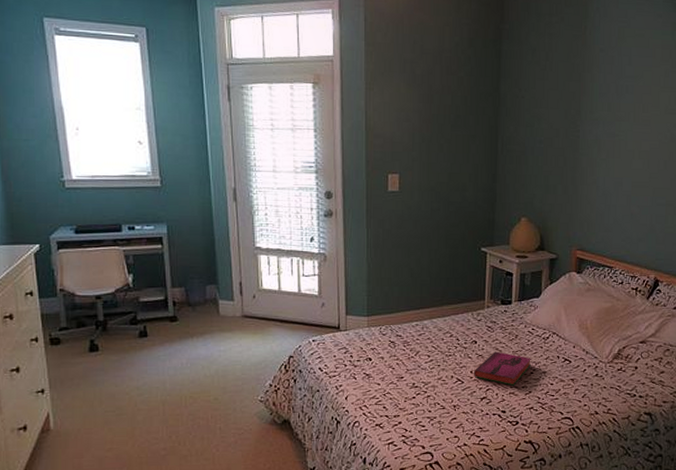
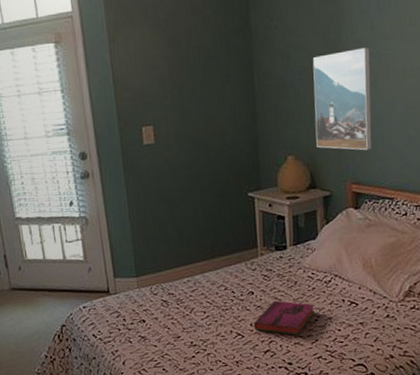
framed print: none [549,126,606,221] -> present [312,47,372,151]

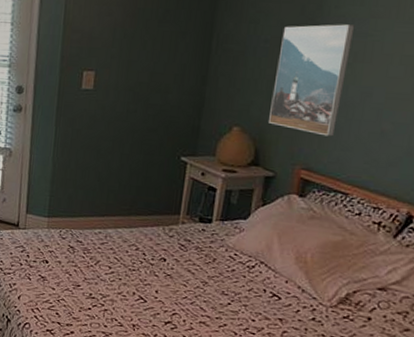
hardback book: present [254,300,315,335] -> none [159,273,230,314]

